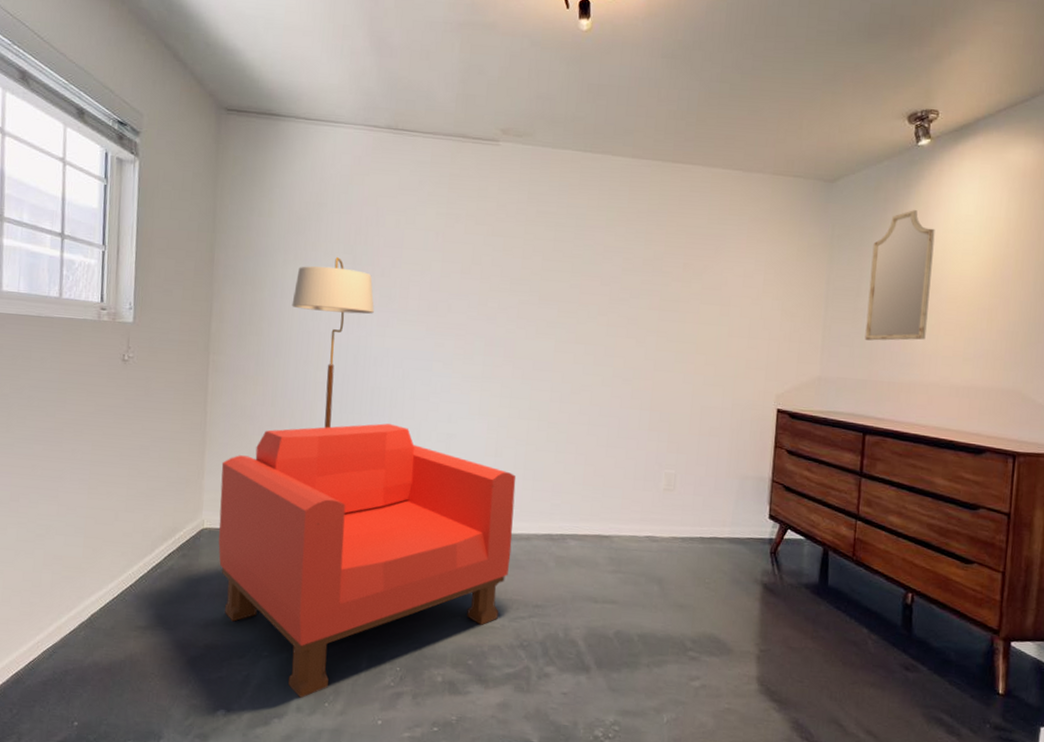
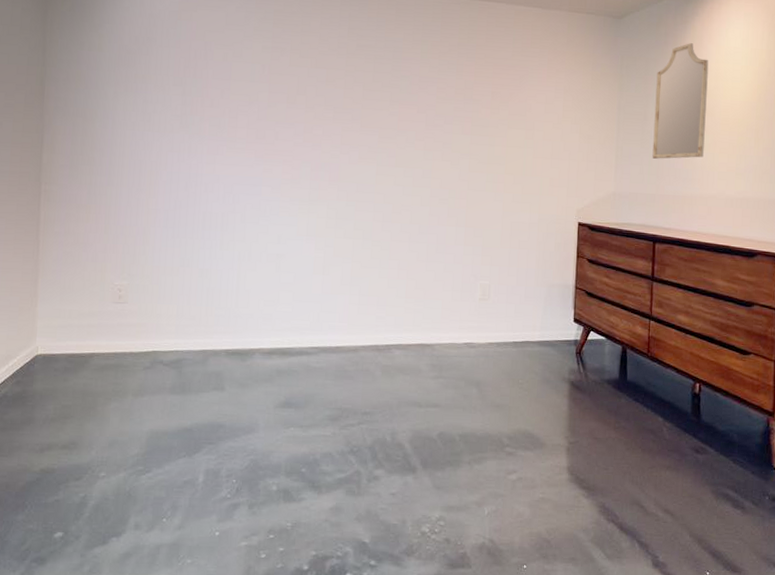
armchair: present [218,423,516,698] -> none [53,246,343,515]
floor lamp: present [291,257,374,429] -> none [123,89,204,253]

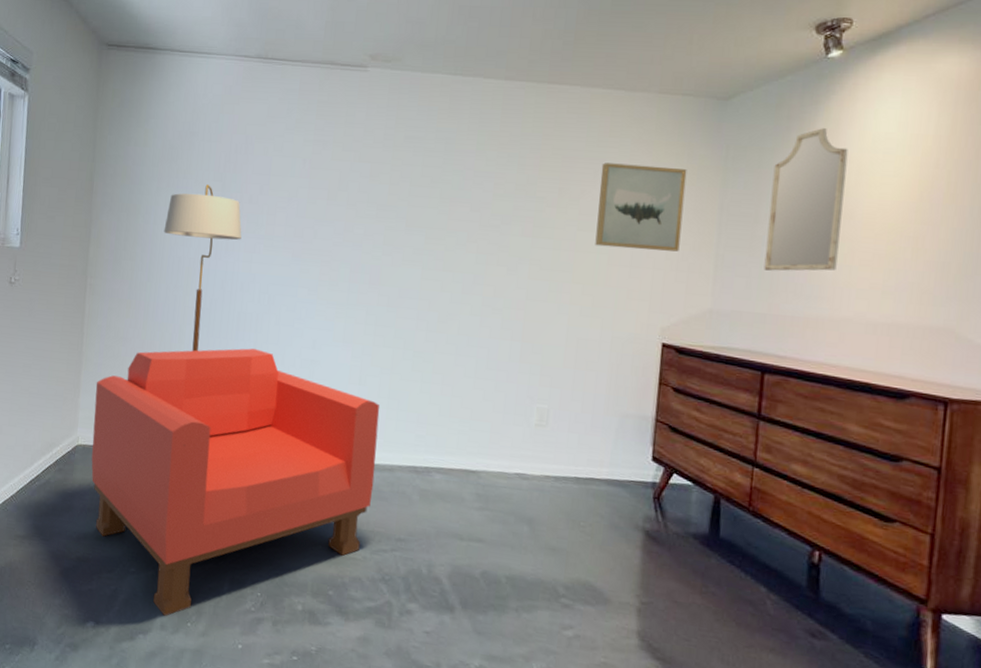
armchair: none [53,246,343,515] -> present [91,348,380,616]
floor lamp: none [123,89,204,253] -> present [163,185,242,352]
wall art: none [522,70,592,145] -> present [595,163,687,252]

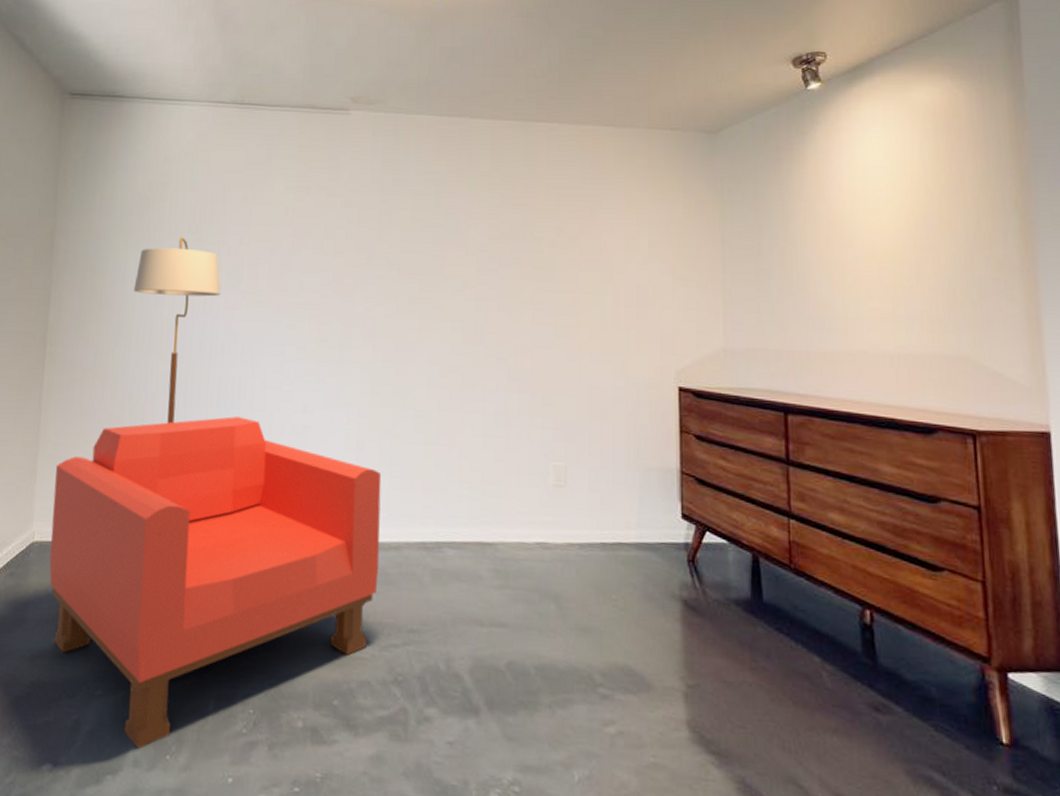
wall art: present [595,163,687,252] -> none [597,200,685,289]
home mirror: present [764,128,848,271] -> none [770,158,845,305]

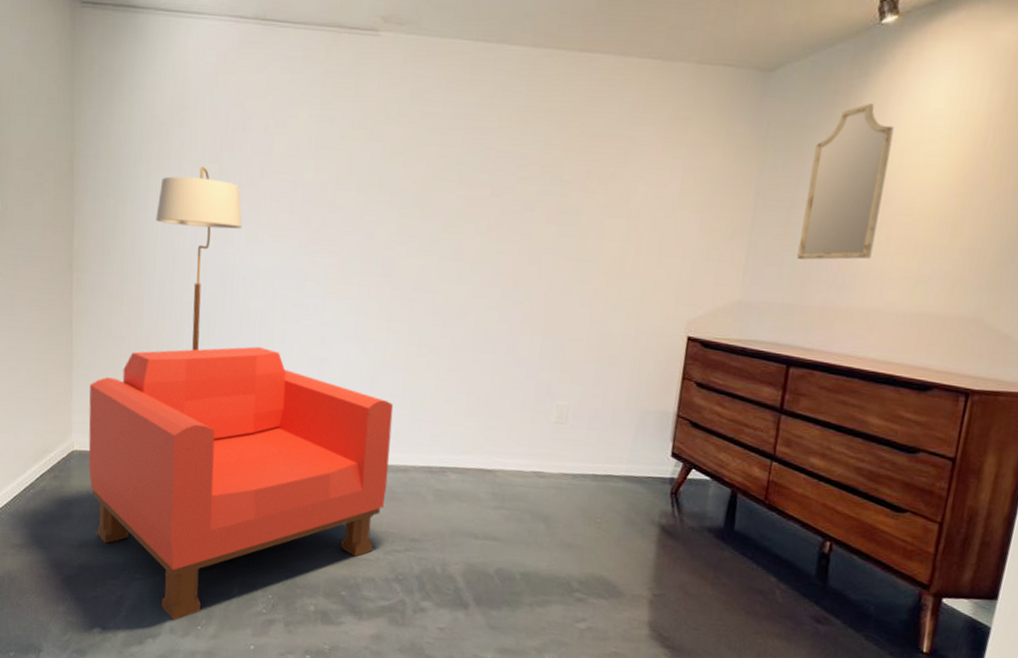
home mirror: none [770,158,845,305] -> present [797,104,894,260]

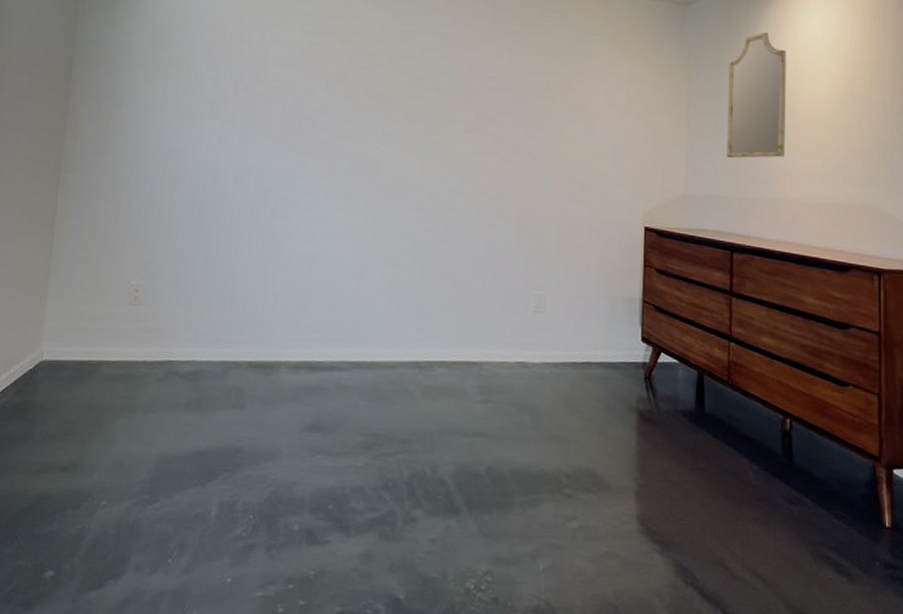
armchair: present [88,346,394,620] -> none [57,244,381,554]
floor lamp: present [155,166,243,351] -> none [150,74,236,250]

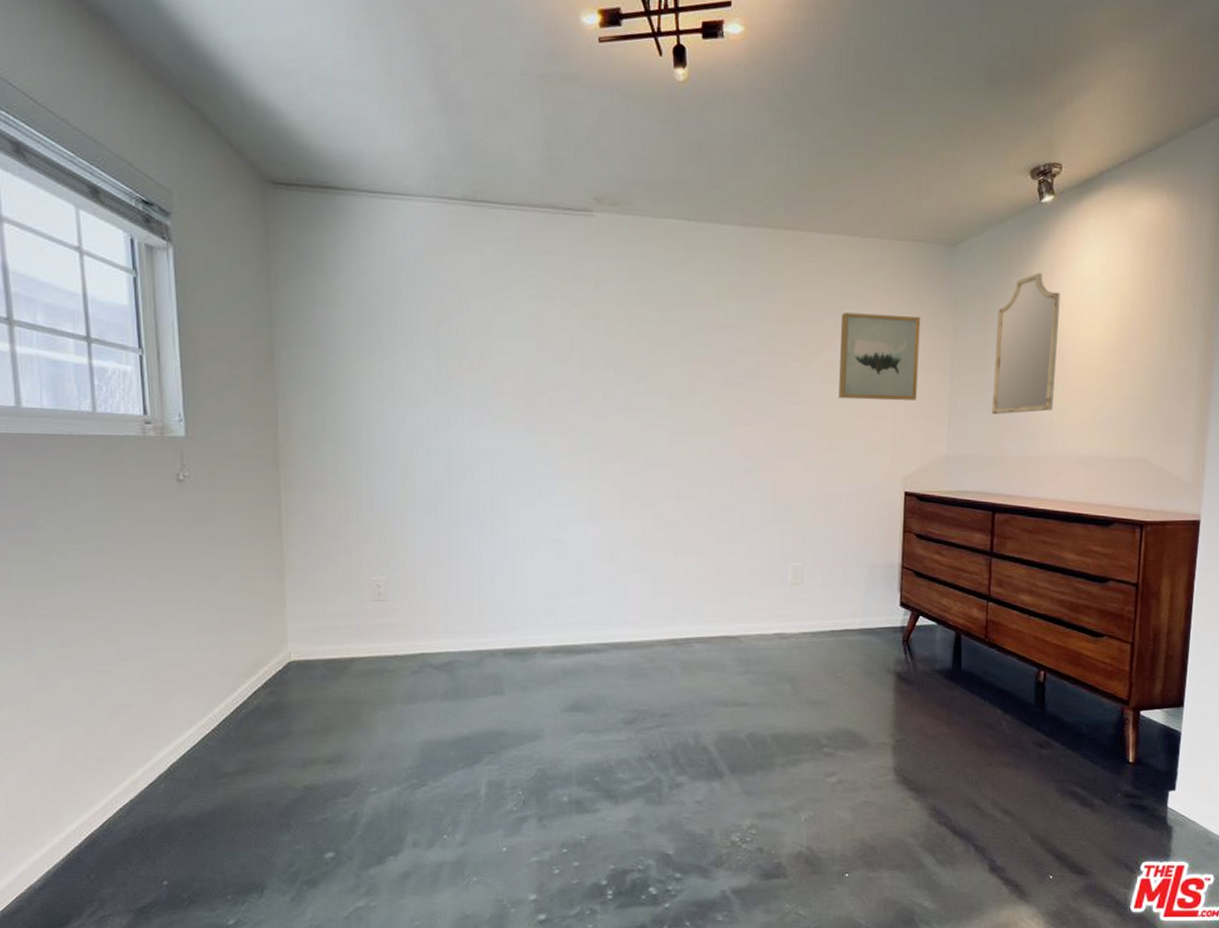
wall art: none [581,59,658,141] -> present [838,312,921,401]

